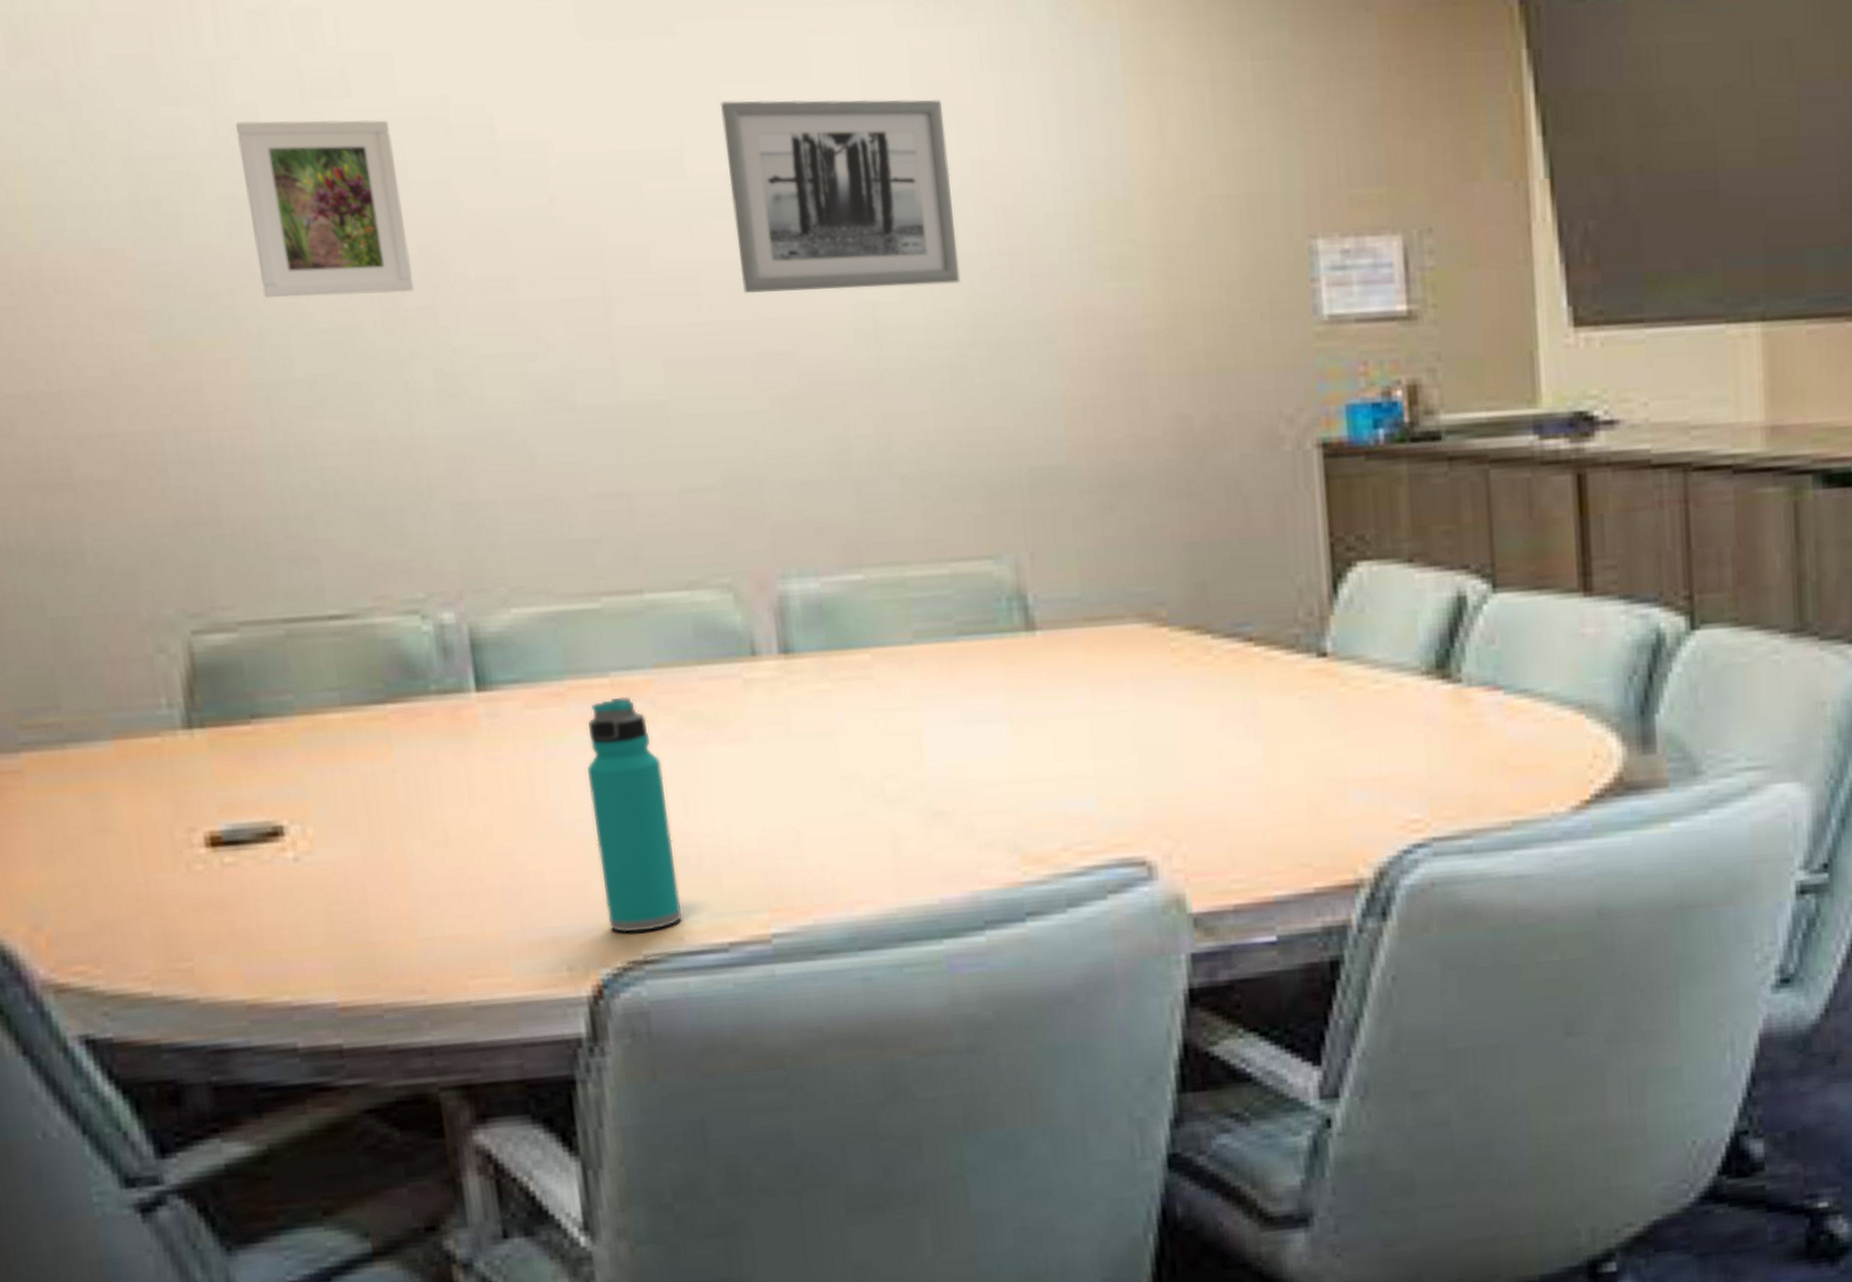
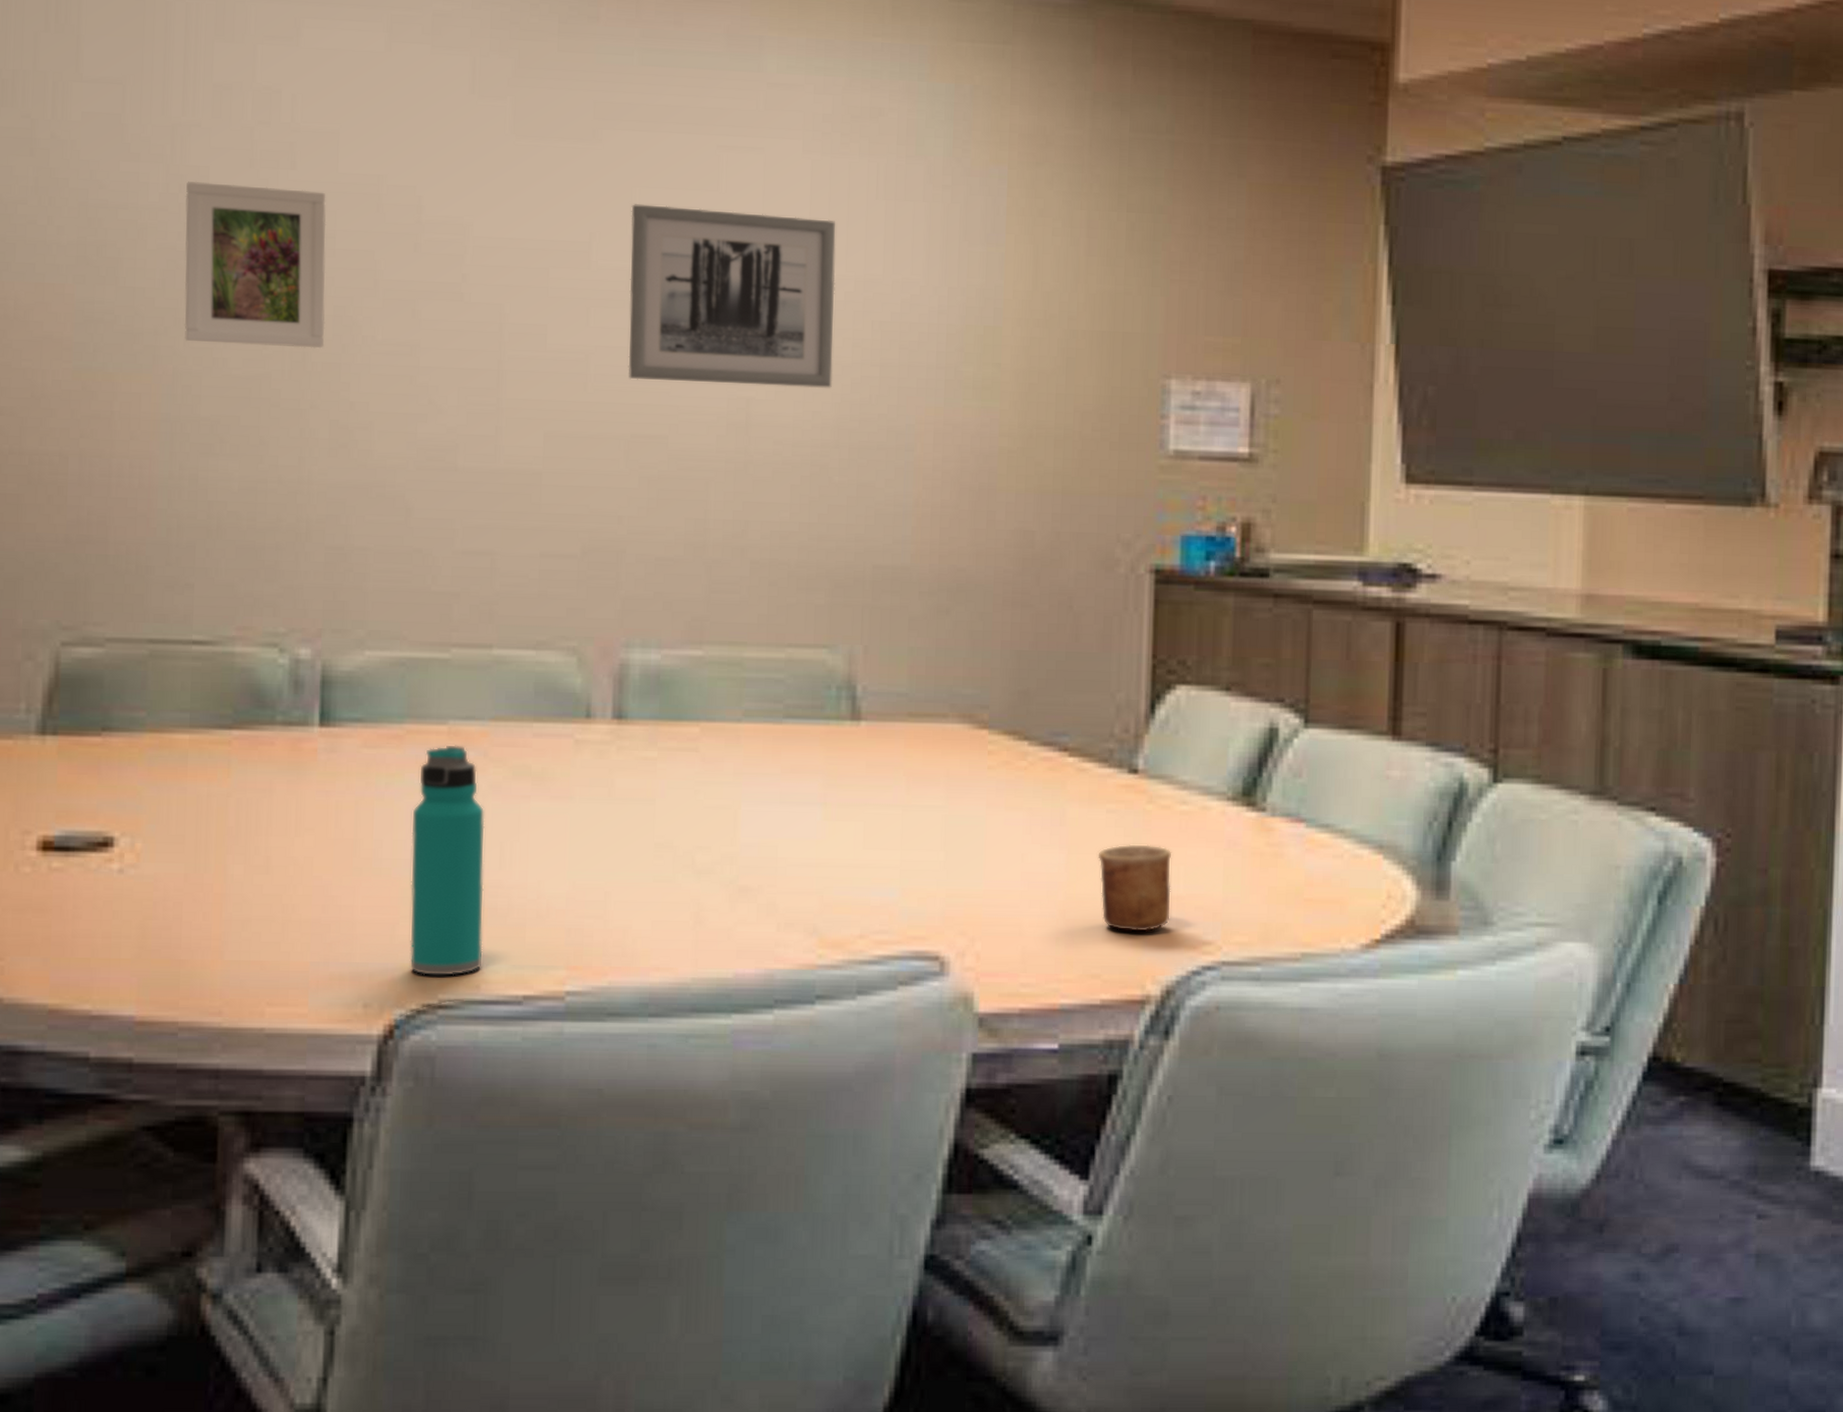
cup: none [1295,727,1376,817] -> present [1098,844,1172,932]

